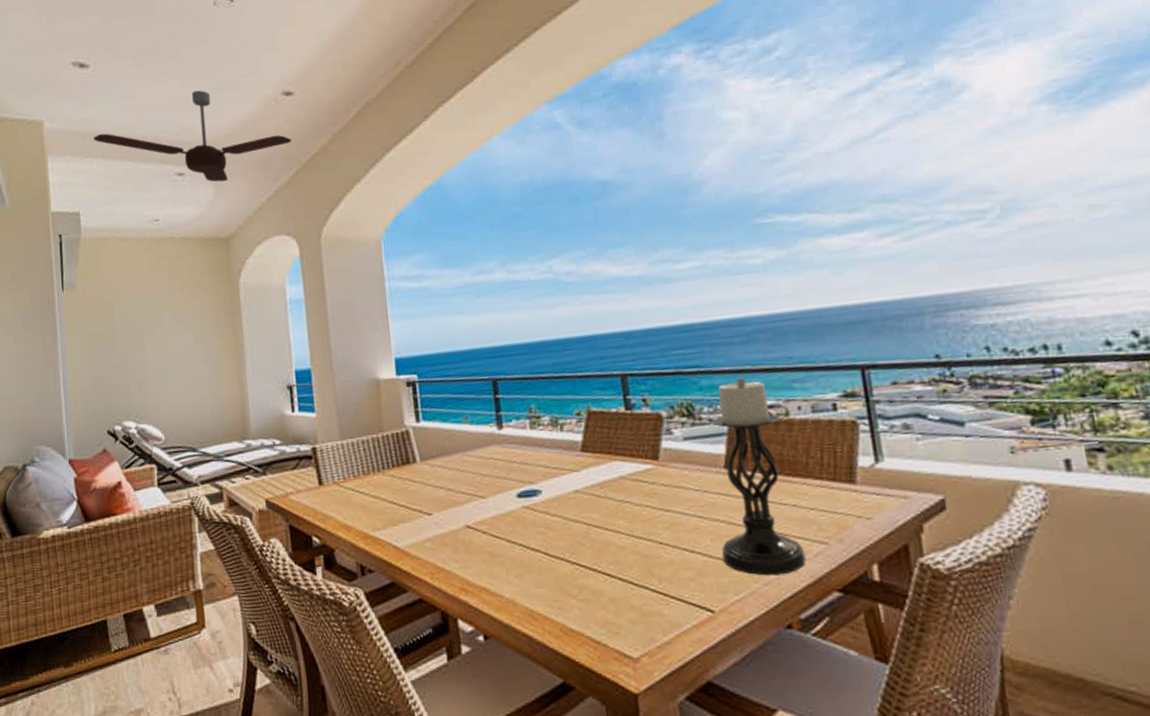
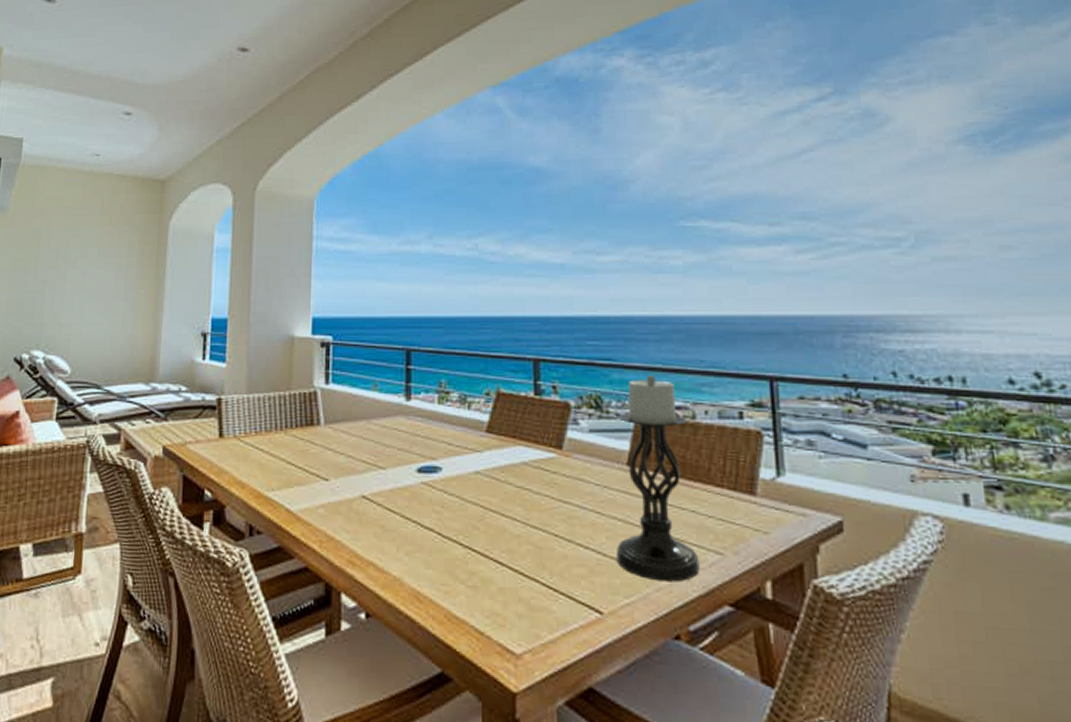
ceiling fan: present [93,90,292,182] -> none [48,36,241,125]

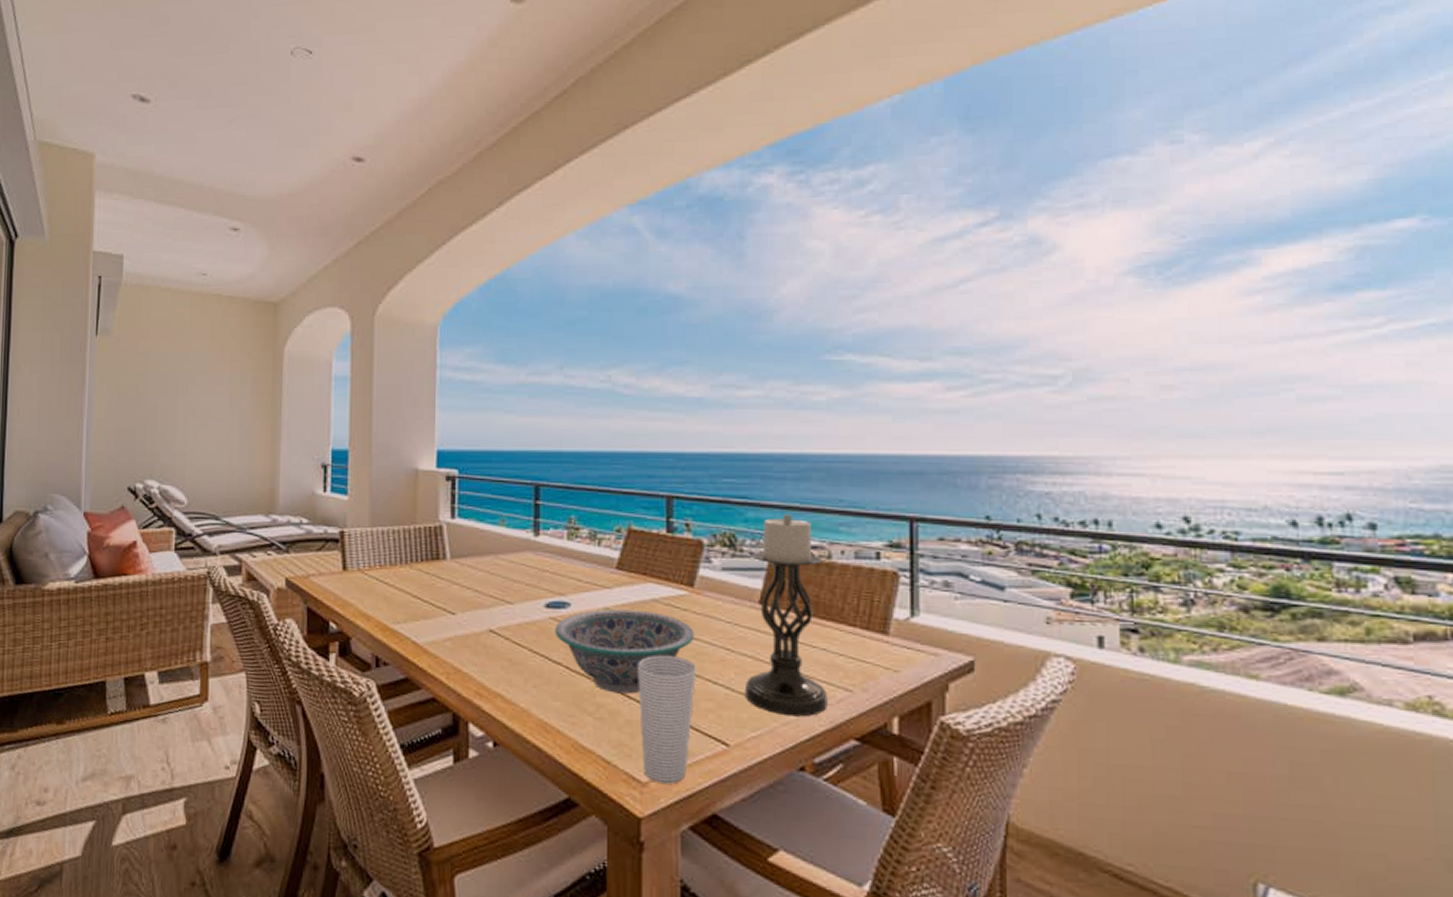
decorative bowl: none [426,473,565,561] -> present [554,609,695,694]
cup: none [508,519,568,656] -> present [637,655,696,784]

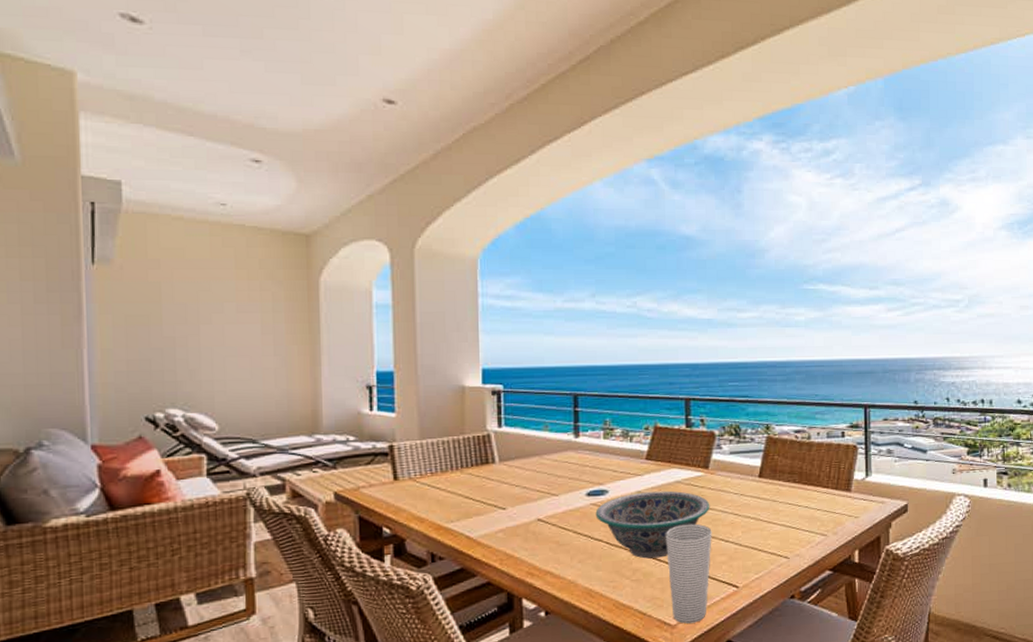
candle holder: present [744,514,828,717] -> none [749,407,810,560]

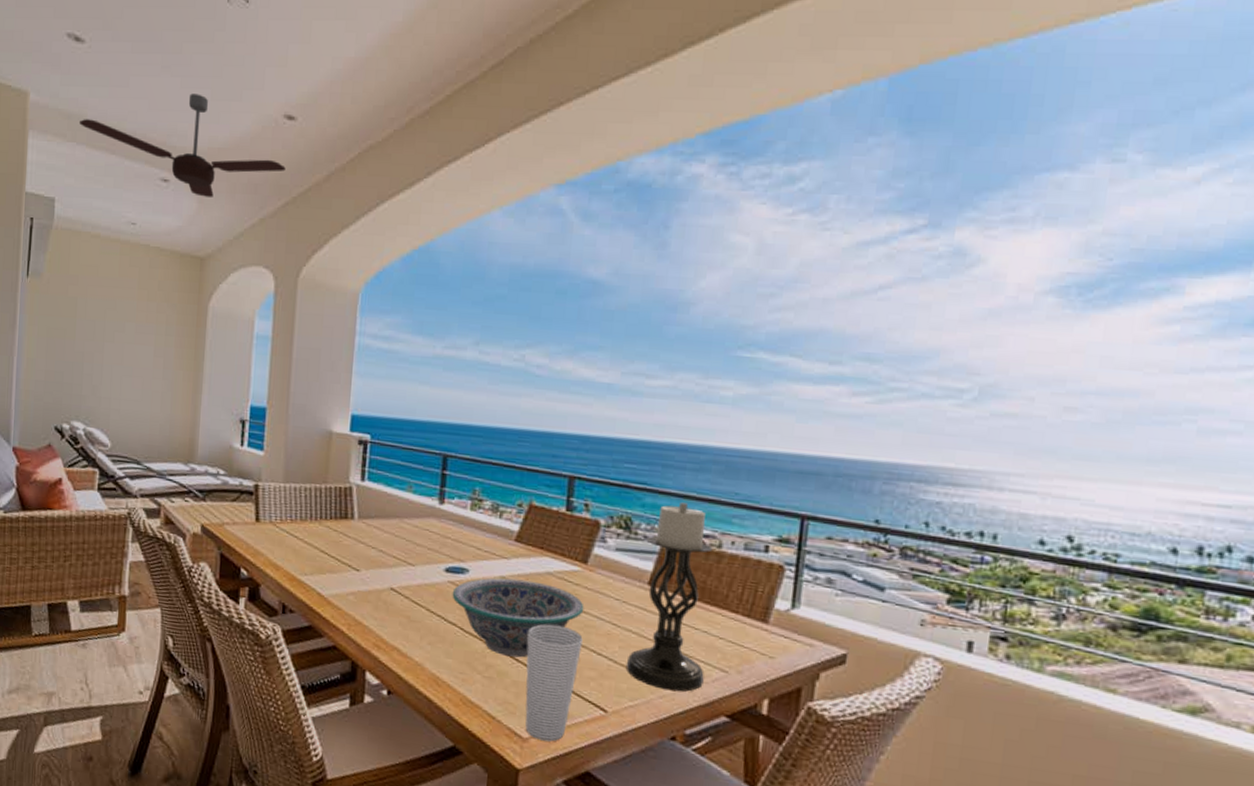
ceiling fan: none [144,77,390,176] -> present [79,93,286,197]
candle holder: none [749,407,810,560] -> present [626,502,713,692]

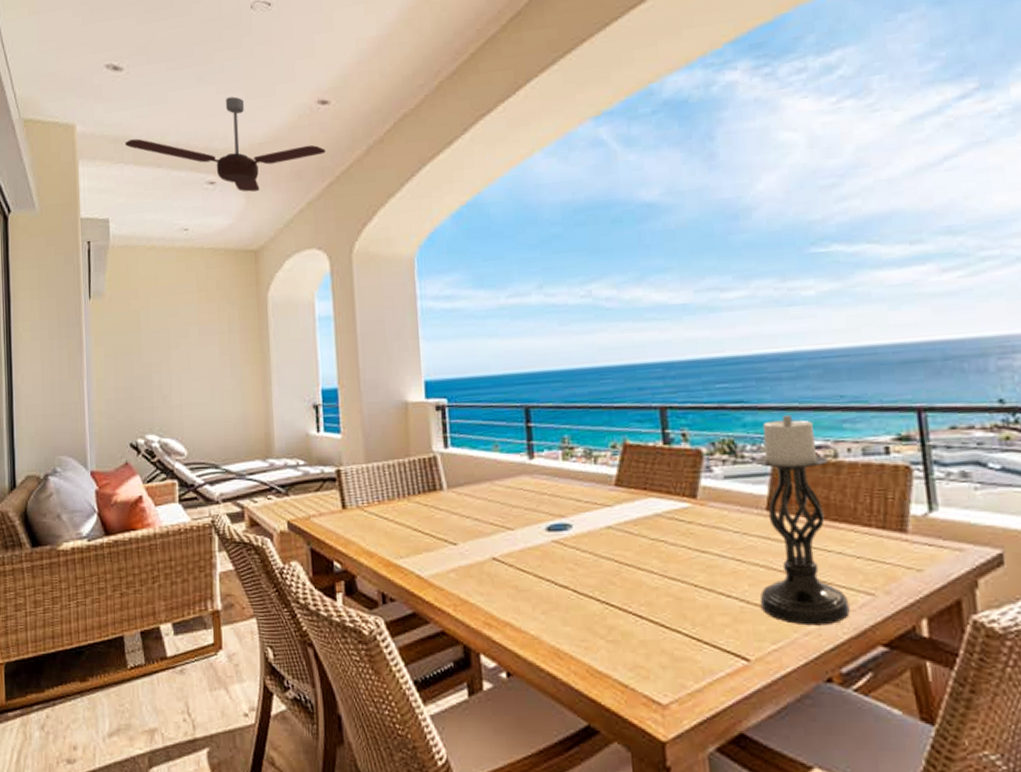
decorative bowl: present [452,577,584,658] -> none [558,526,703,614]
cup: present [525,624,583,742] -> none [645,571,709,704]

